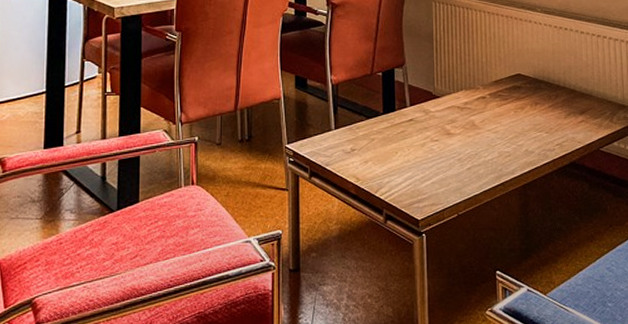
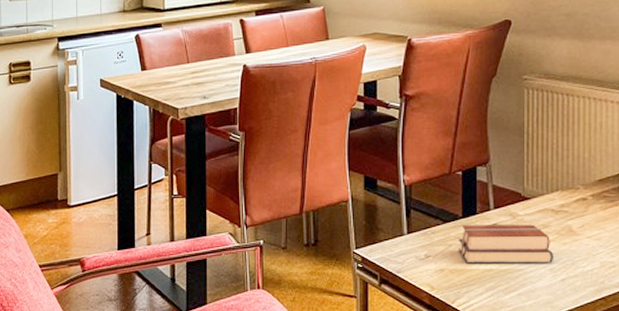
books: none [380,120,461,156] -> present [459,224,555,264]

